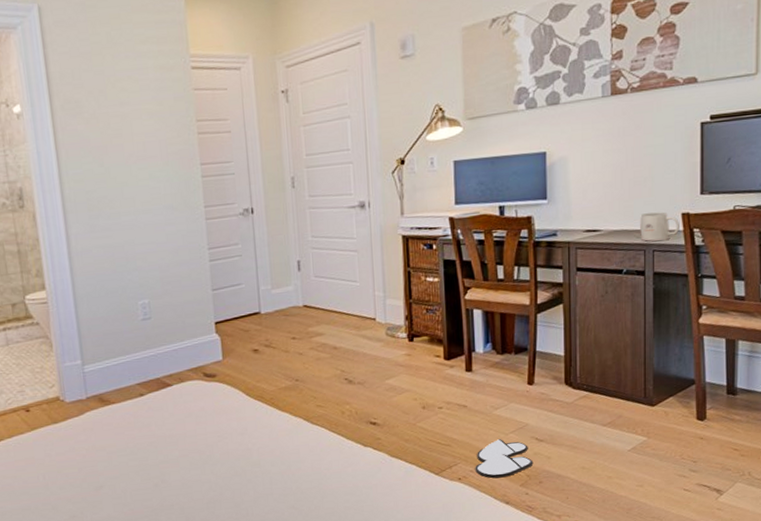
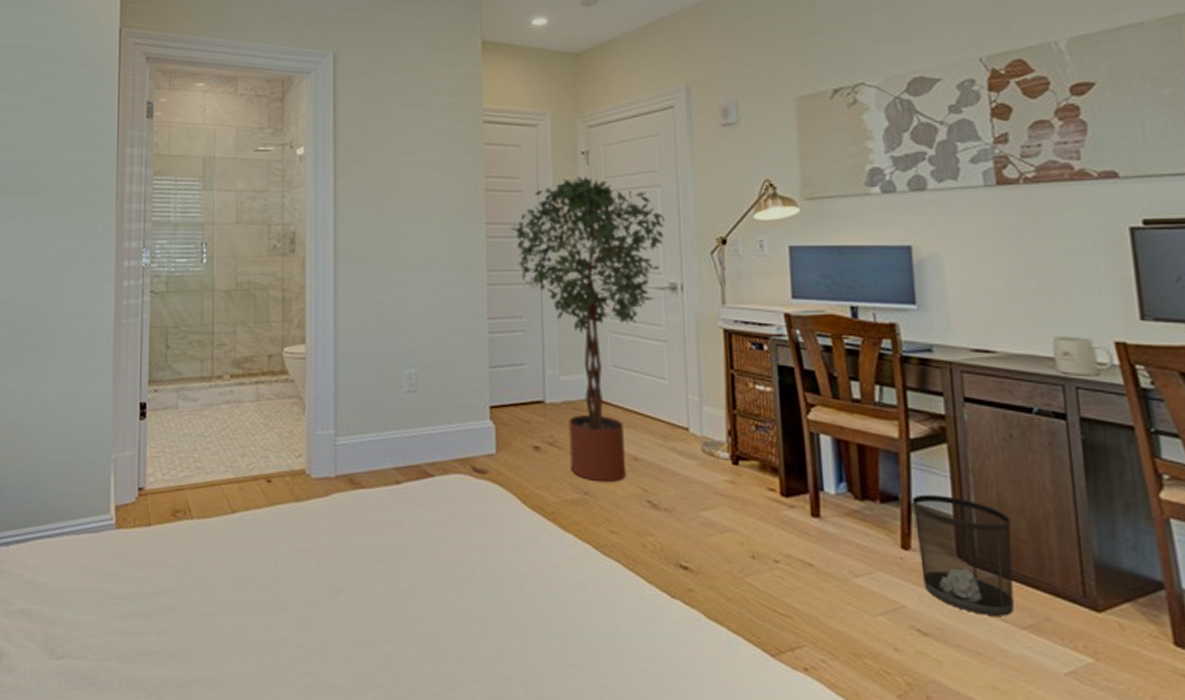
potted tree: none [222,113,355,370] -> present [510,176,665,483]
slippers: present [475,438,534,478] -> none [828,619,916,680]
waste bin: none [536,342,603,421] -> present [912,494,1014,616]

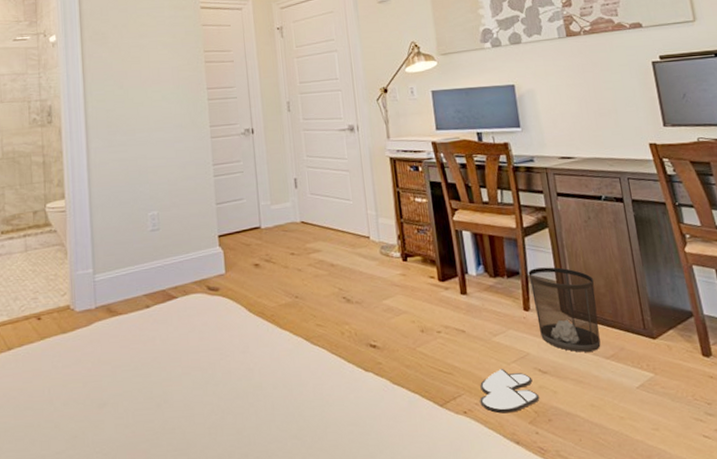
potted tree: present [510,176,665,483] -> none [226,47,343,287]
slippers: none [828,619,916,680] -> present [480,368,540,414]
mug: present [1052,337,1115,376] -> none [610,142,650,170]

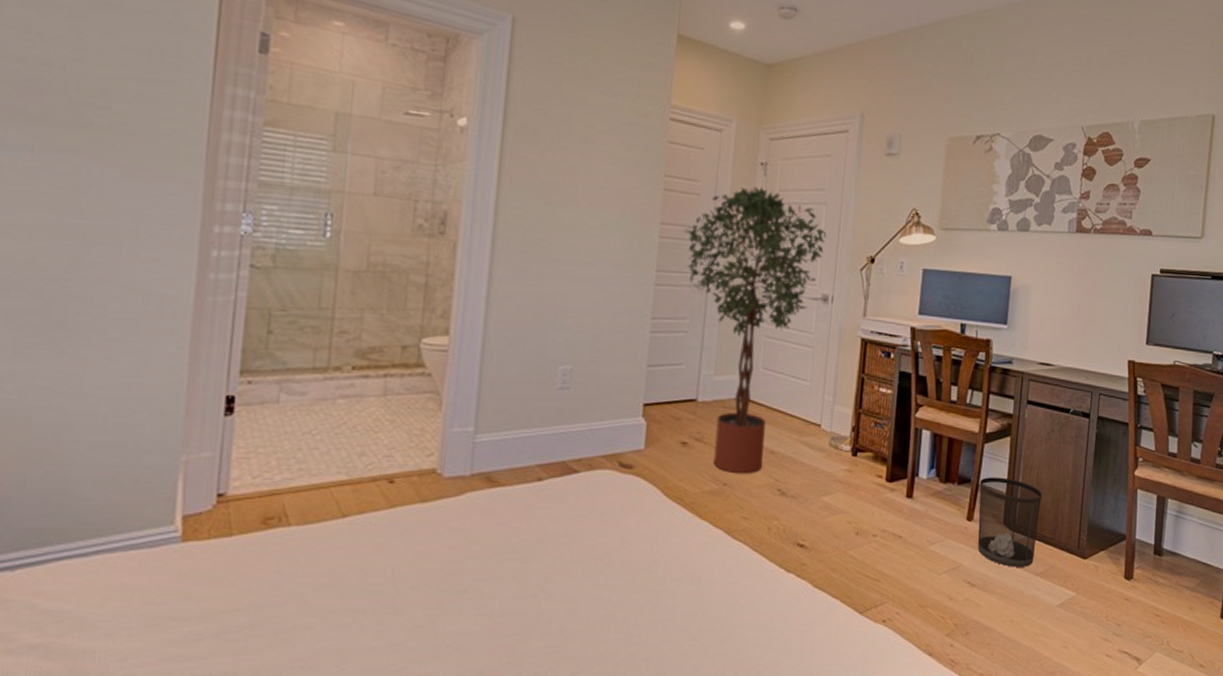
potted tree: none [226,47,343,287] -> present [684,186,827,474]
slippers: present [480,368,540,414] -> none [901,578,963,624]

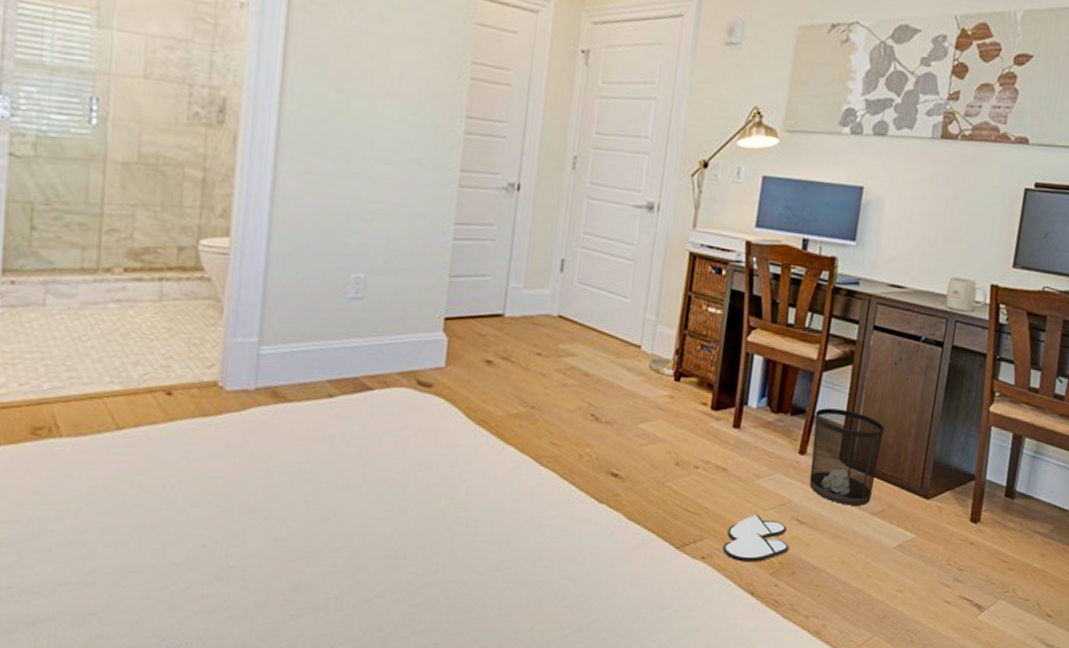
potted tree: present [684,186,827,474] -> none [492,77,654,397]
slippers: none [901,578,963,624] -> present [722,513,790,562]
mug: none [1089,355,1126,386] -> present [945,277,988,312]

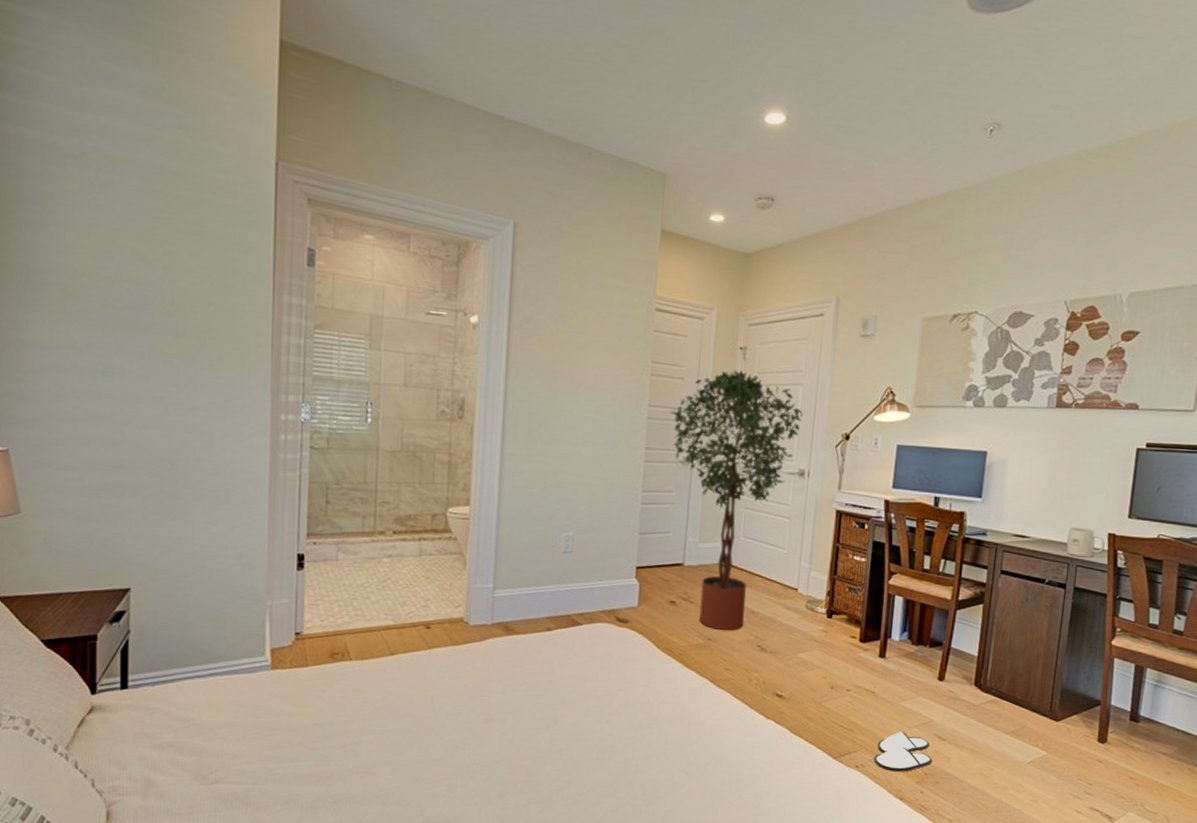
potted tree: none [492,77,654,397] -> present [669,370,803,631]
waste bin: present [809,408,885,506] -> none [948,641,1015,726]

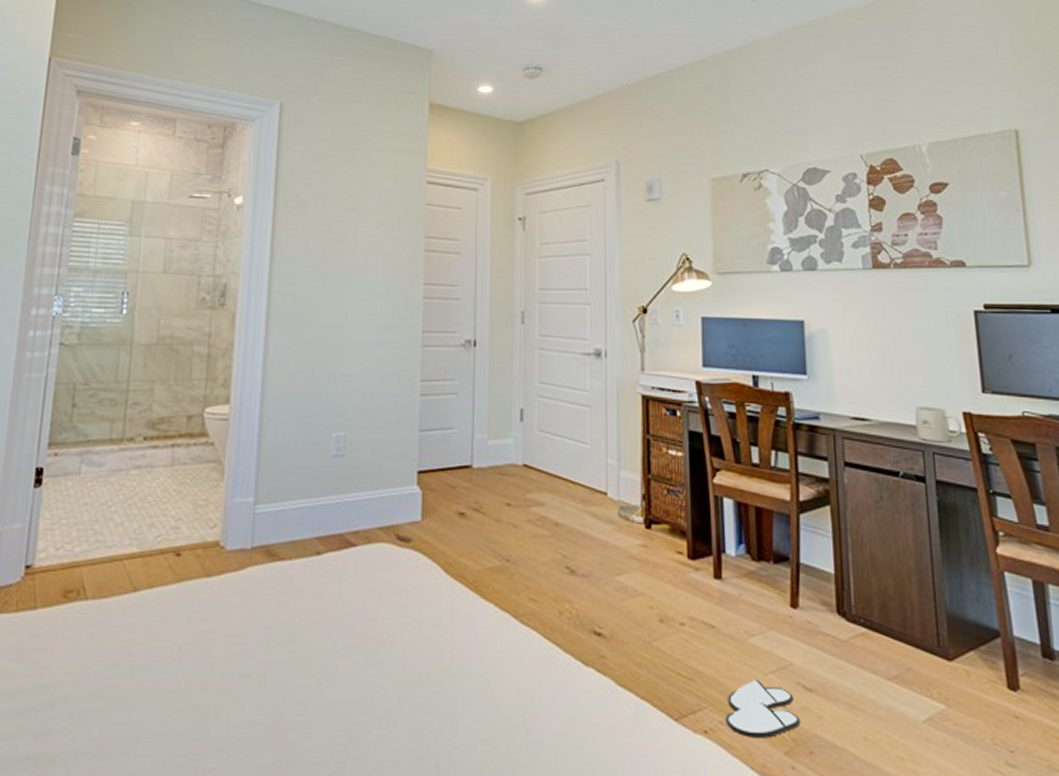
potted tree: present [669,370,803,631] -> none [447,242,593,549]

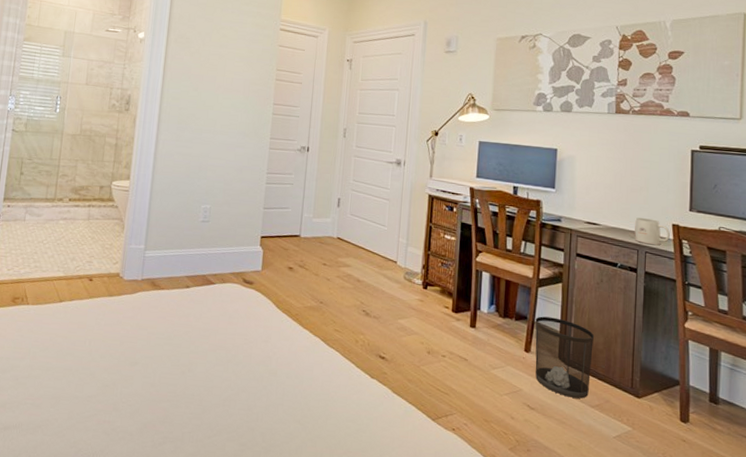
slippers: present [725,678,801,738] -> none [469,397,524,438]
waste bin: none [800,554,883,669] -> present [535,316,595,399]

